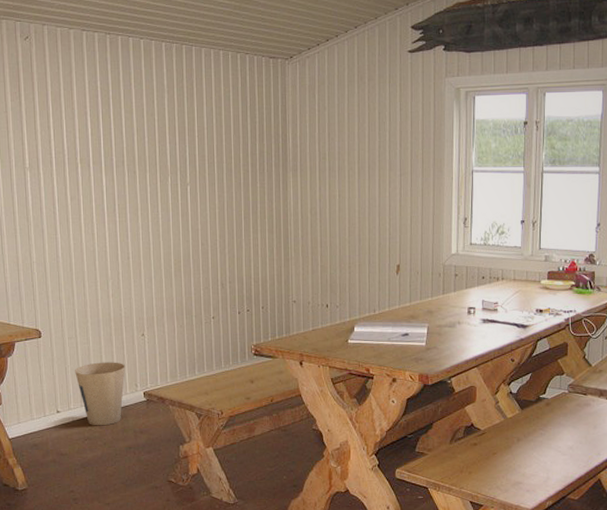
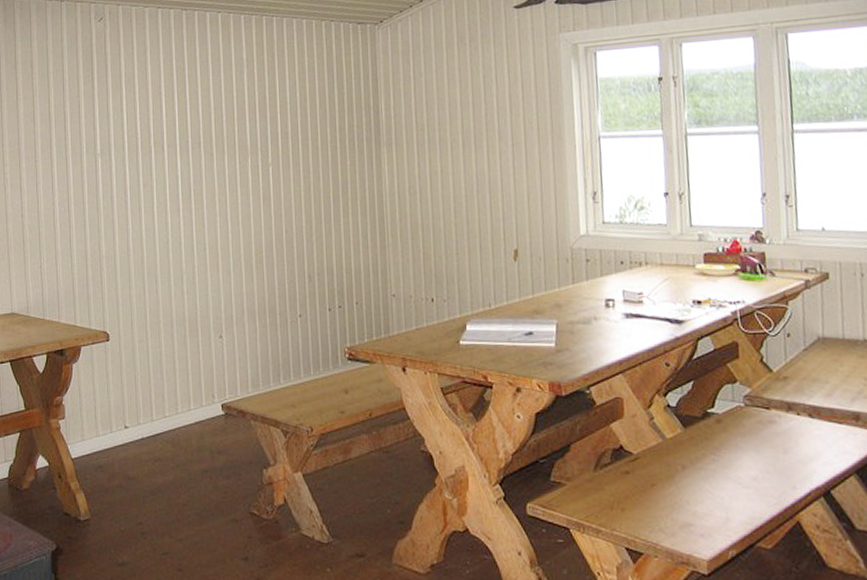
trash can: present [75,362,125,426] -> none [145,368,201,445]

